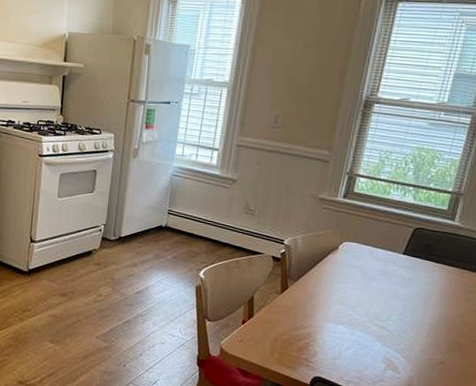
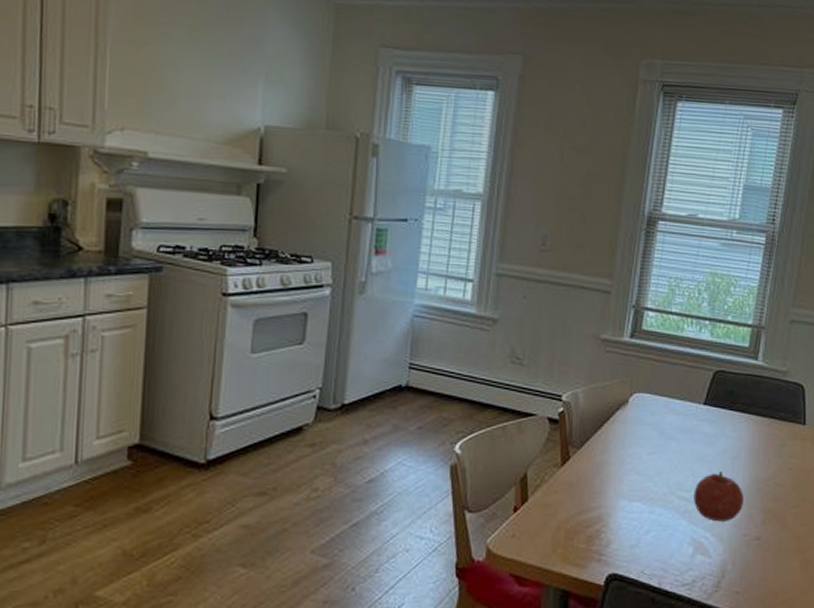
fruit: none [388,308,432,347] -> present [694,472,743,522]

